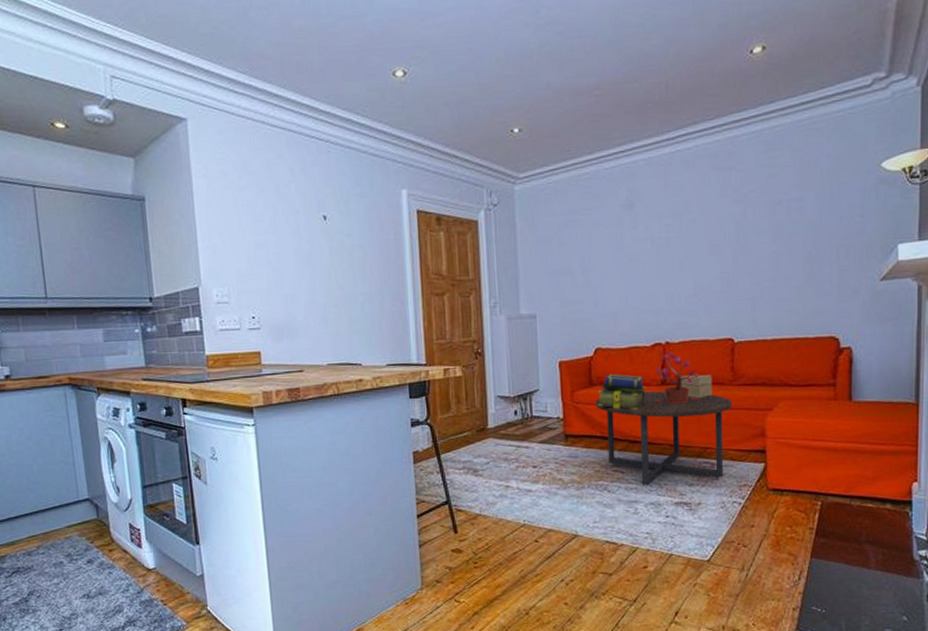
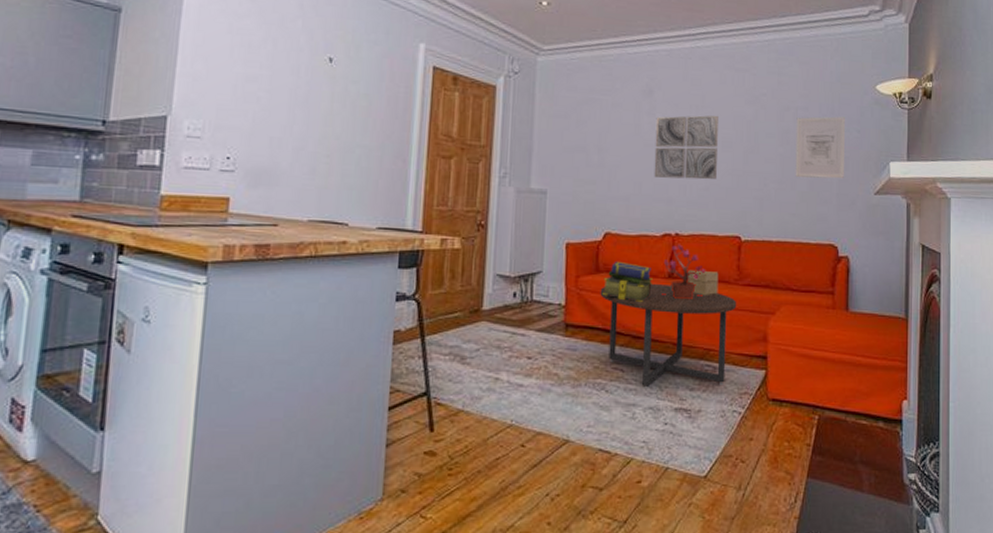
wall art: none [638,221,705,290] -> present [654,115,718,180]
wall art: none [790,202,846,273] -> present [795,116,846,179]

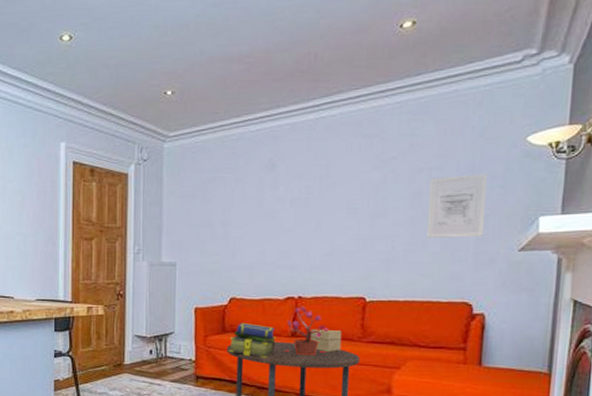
wall art: present [654,115,718,180] -> none [277,184,344,246]

